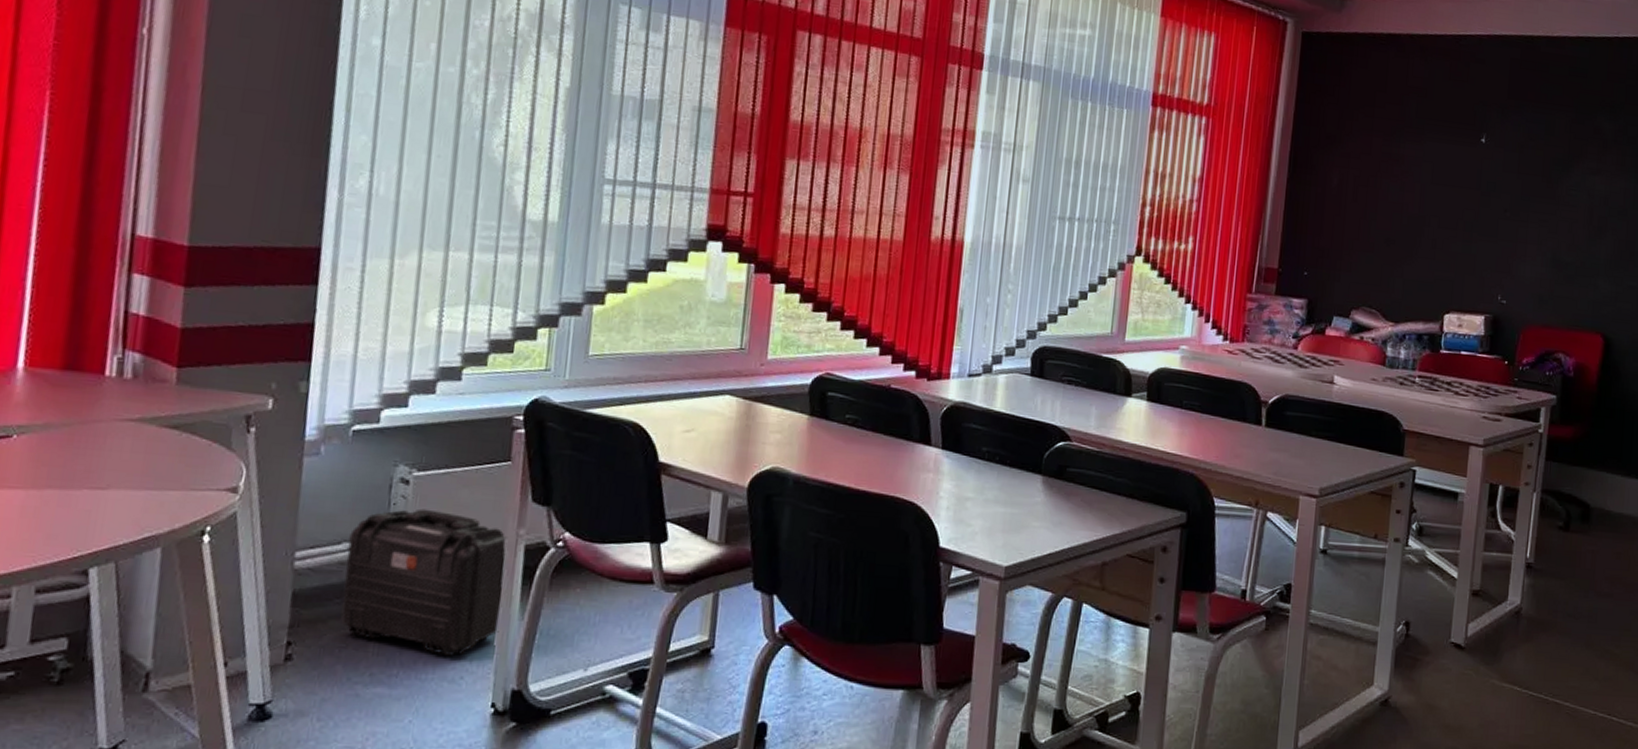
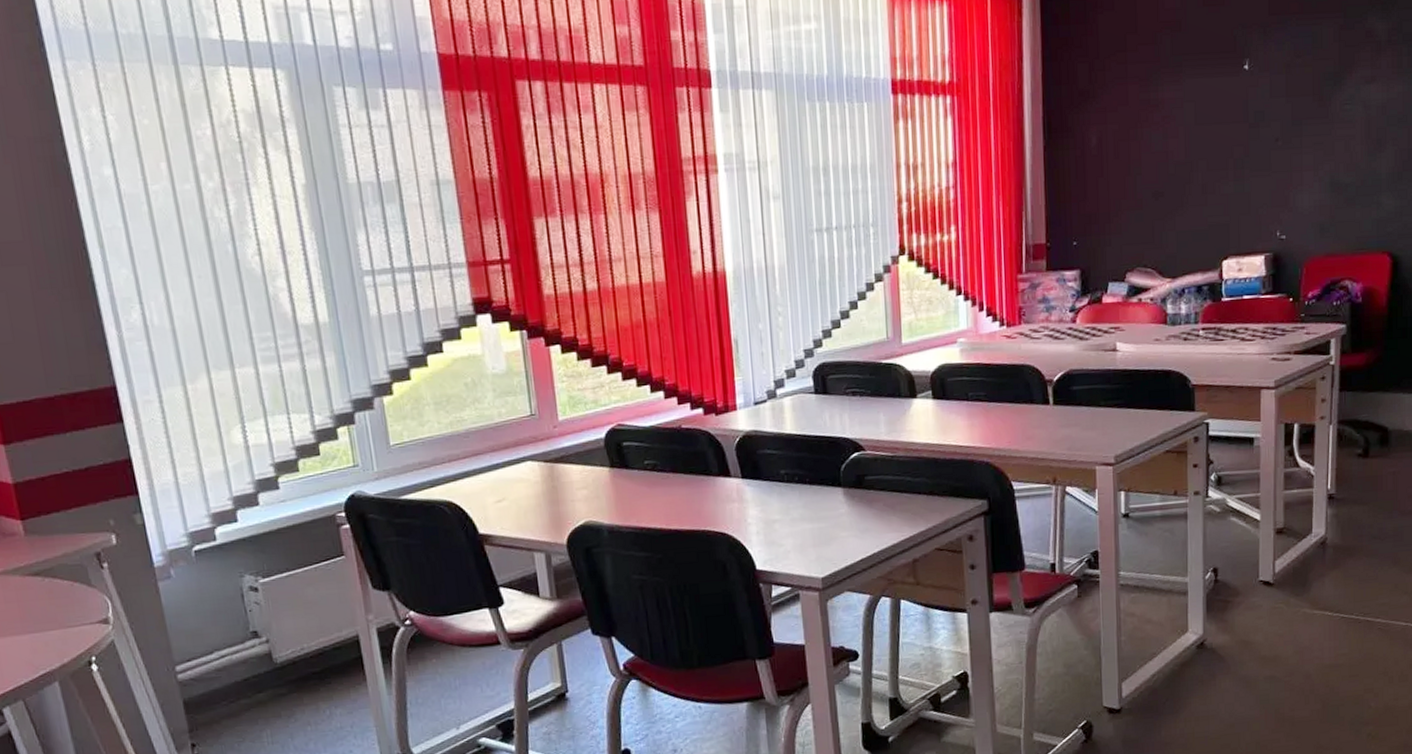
backpack: present [341,508,508,657] -> none [218,610,373,736]

